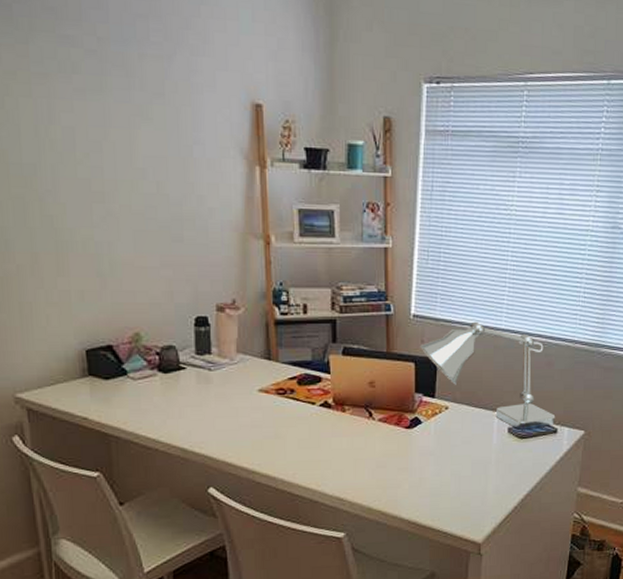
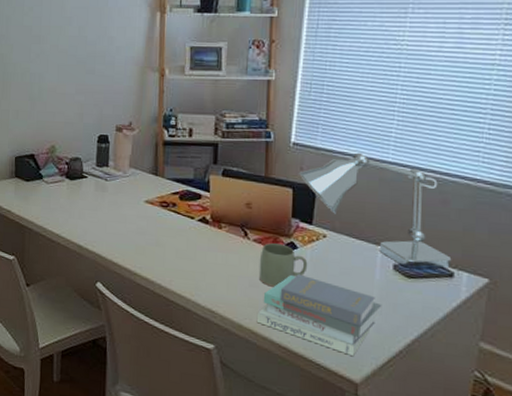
mug: none [385,421,432,465] -> present [259,243,308,287]
books: none [385,448,499,519] -> present [256,274,382,356]

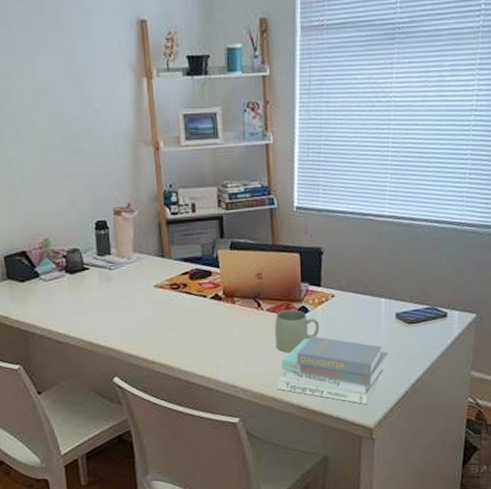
desk lamp: present [298,152,452,269] -> none [303,209,445,315]

